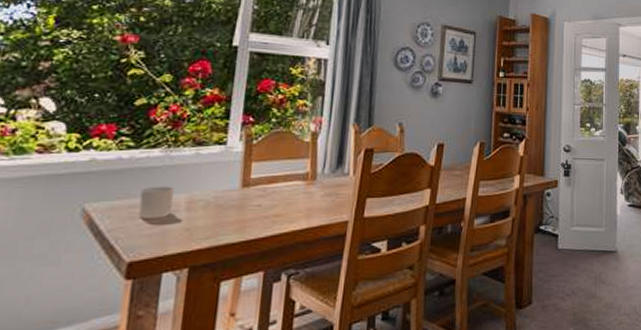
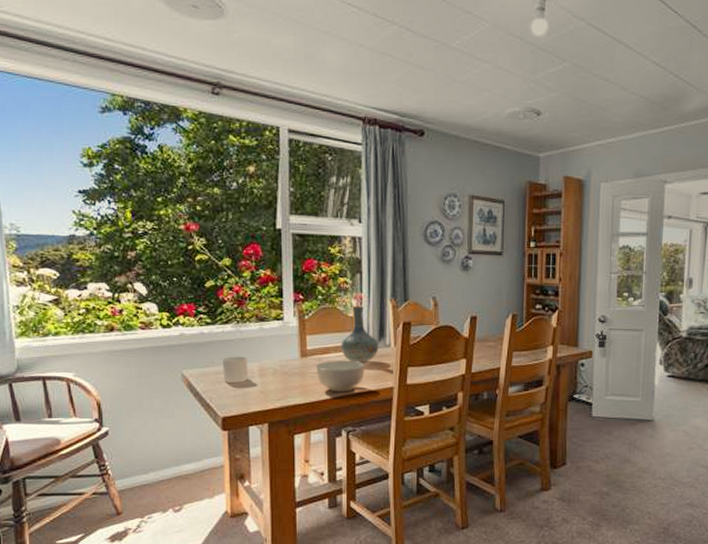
bowl: none [258,191,318,228] -> present [316,361,365,392]
vase: none [291,131,336,194] -> present [340,306,379,364]

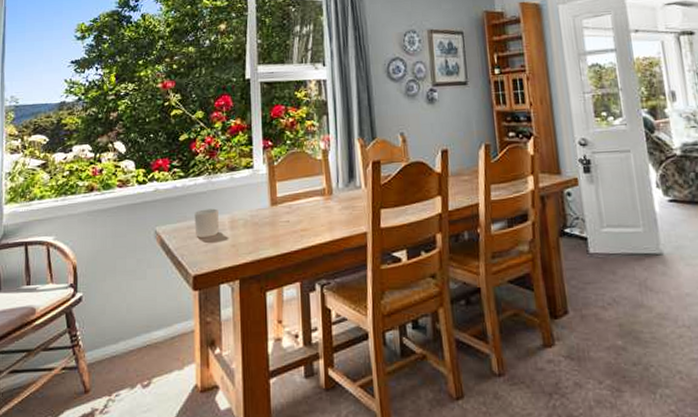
bowl: present [316,361,365,392] -> none [287,206,337,242]
vase: present [340,306,379,364] -> none [310,148,350,209]

